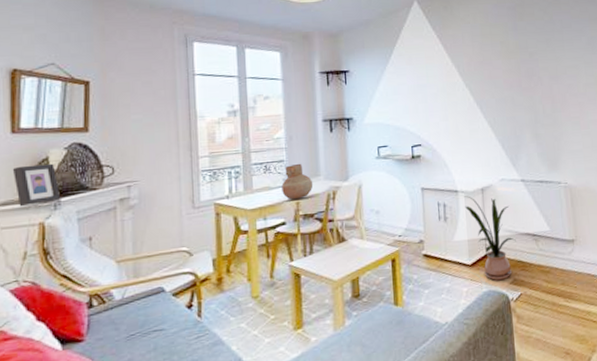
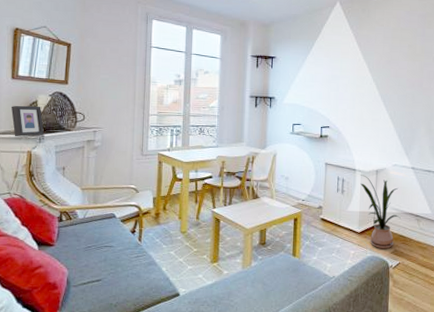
vase: present [281,163,313,200] -> none [212,129,237,159]

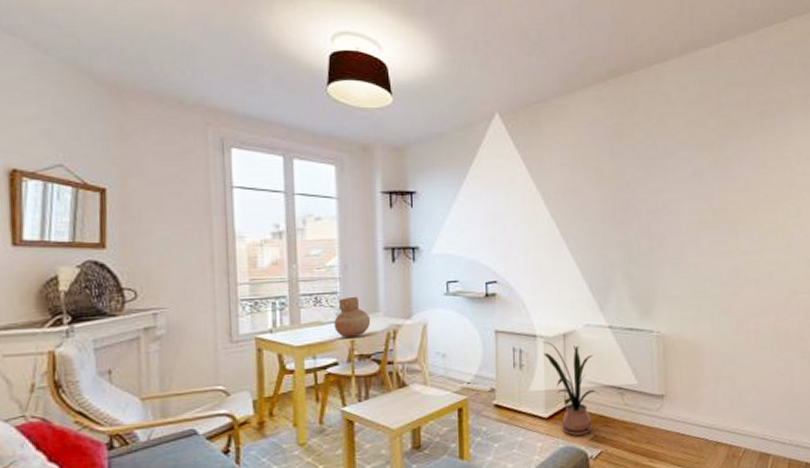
picture frame: present [11,105,44,137] -> none [14,283,73,332]
vase: none [212,129,237,159] -> present [334,296,371,338]

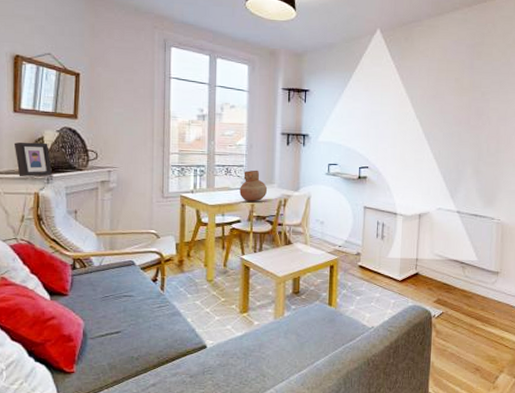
picture frame: none [14,283,73,332] -> present [13,142,52,177]
house plant: present [542,341,599,437] -> none [401,219,445,298]

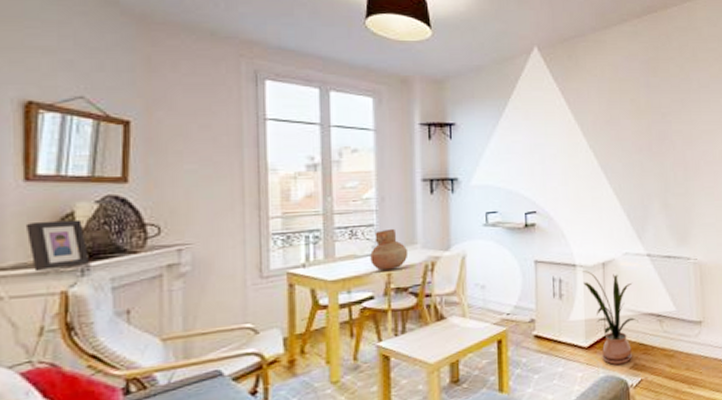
house plant: none [401,219,445,298] -> present [582,270,639,365]

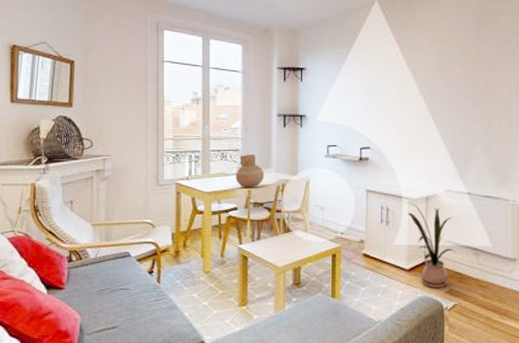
picture frame: present [25,219,89,272] -> none [11,132,48,168]

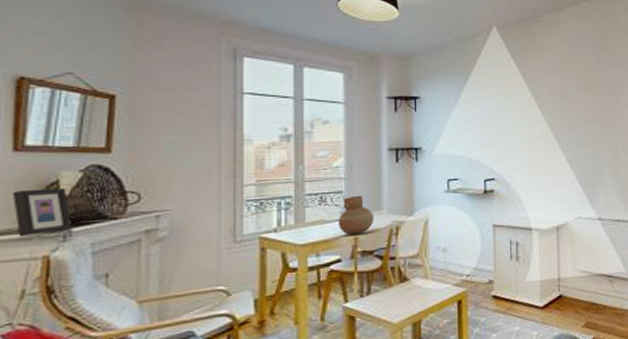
picture frame: none [11,132,48,168] -> present [11,187,71,238]
house plant: present [407,202,456,289] -> none [537,234,591,324]

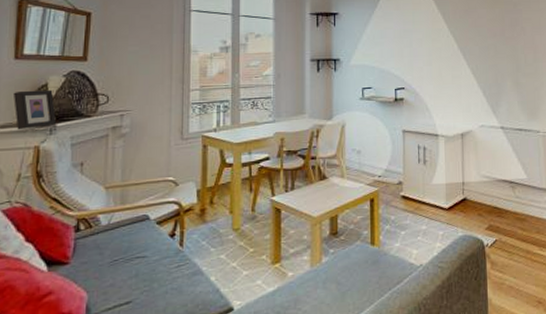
vase: present [338,195,375,235] -> none [267,100,298,136]

